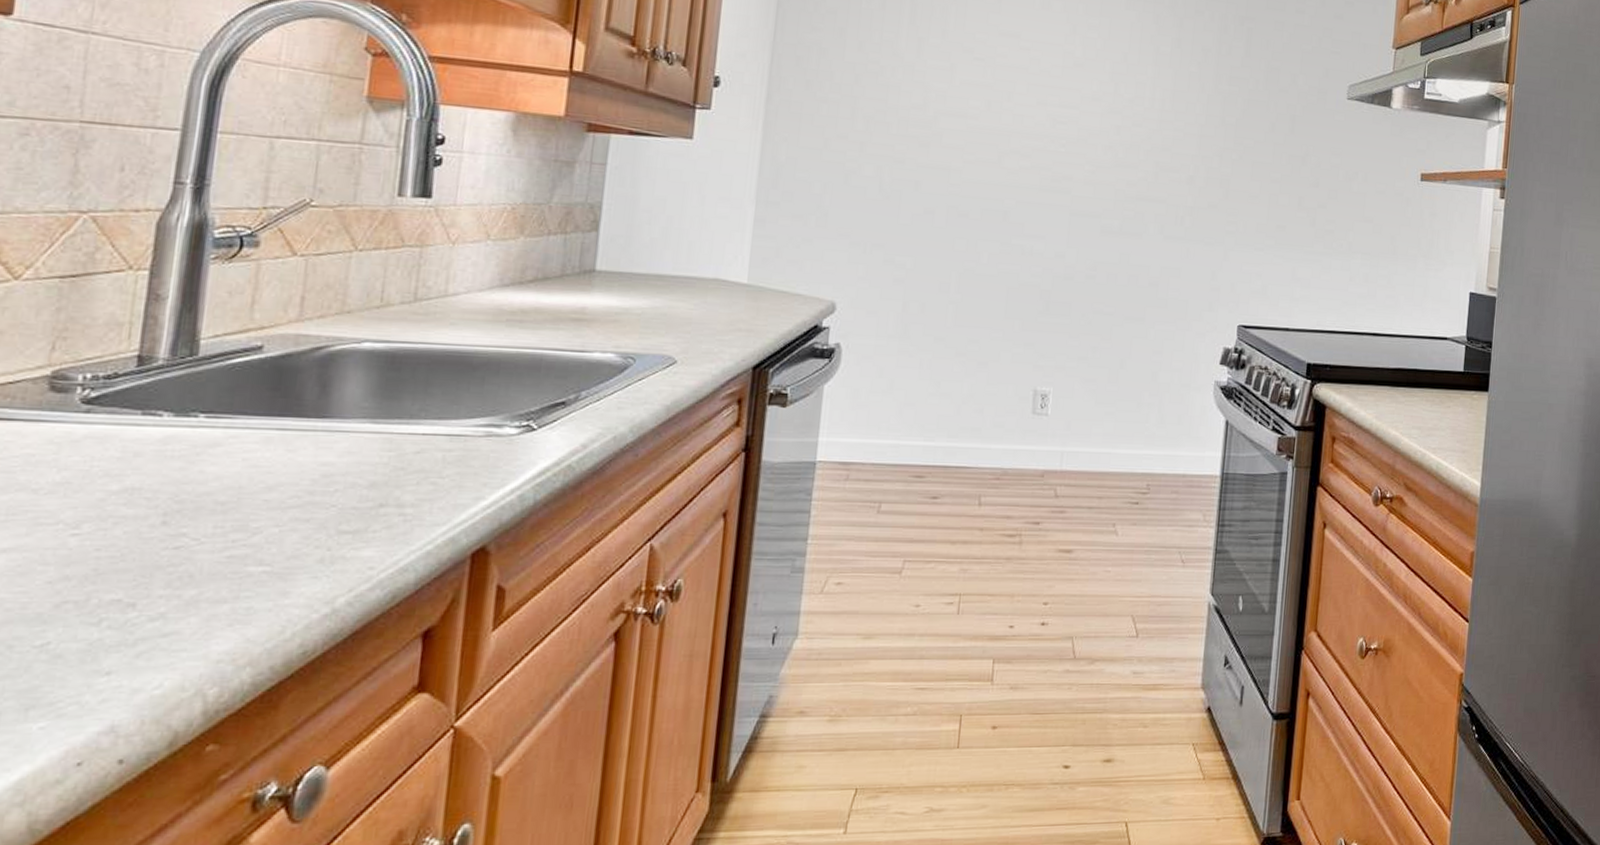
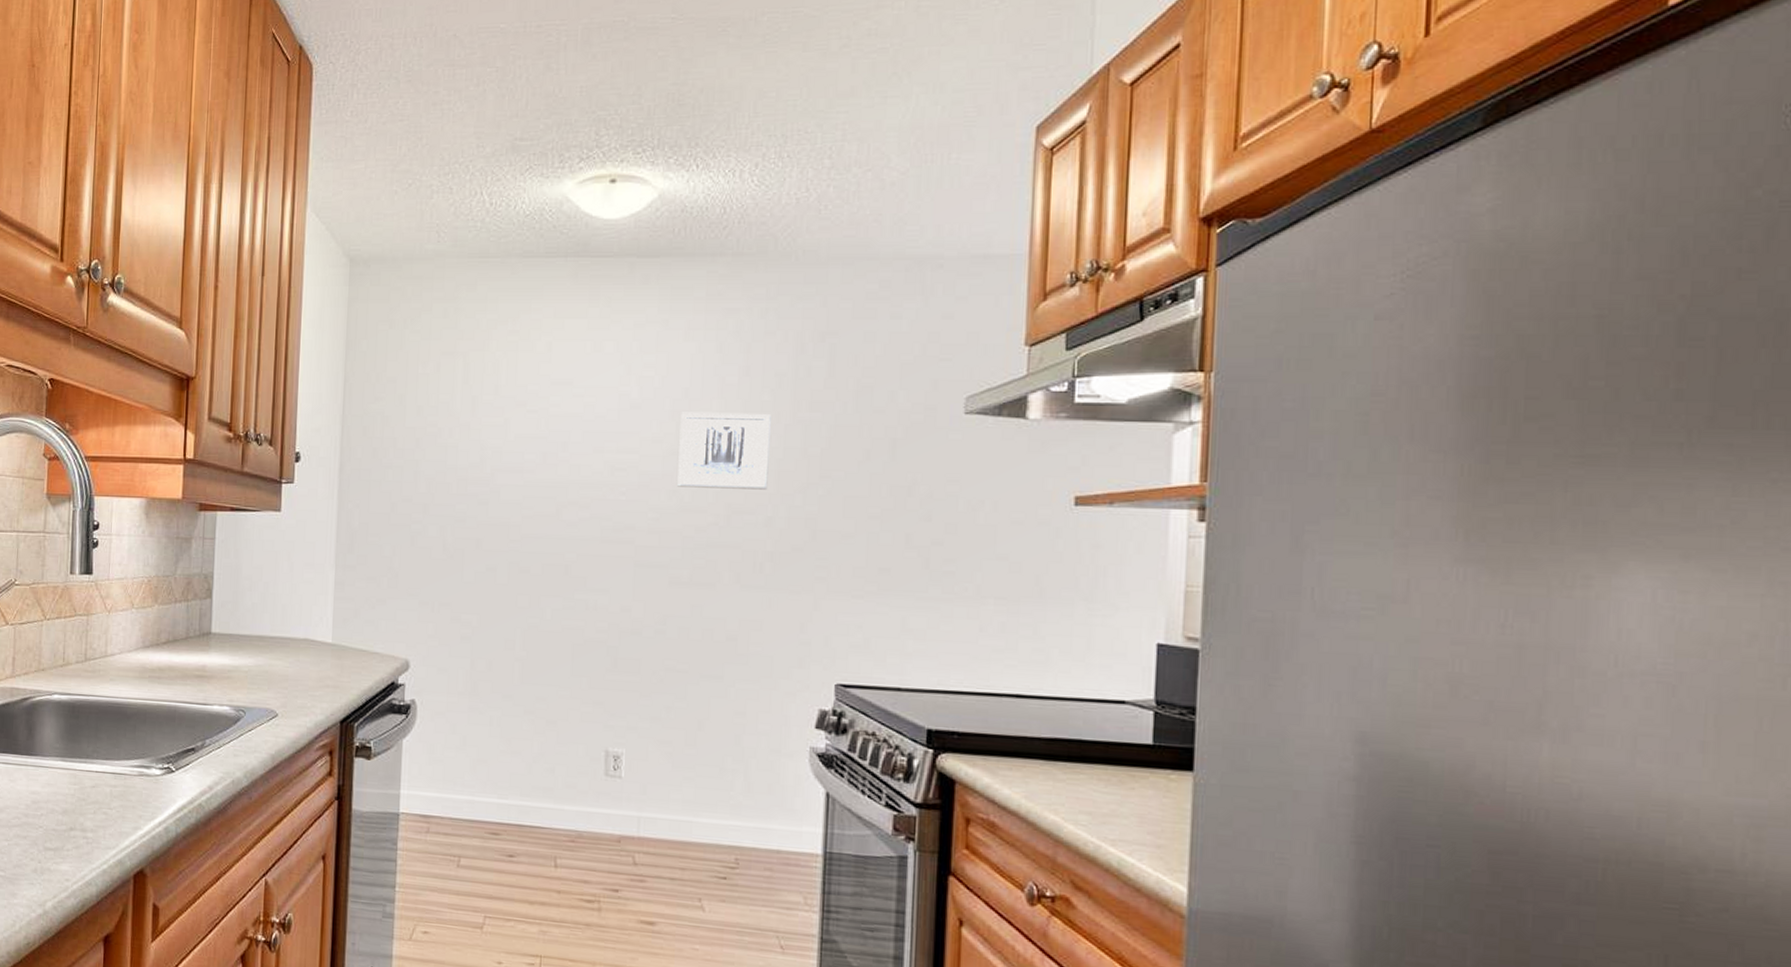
wall art: none [1113,74,1197,151] -> present [677,412,771,490]

